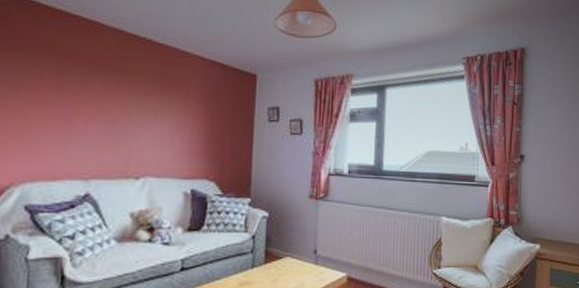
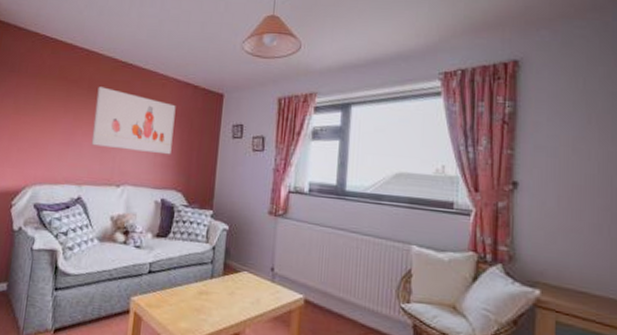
wall art: none [98,63,203,142] -> present [91,86,176,155]

